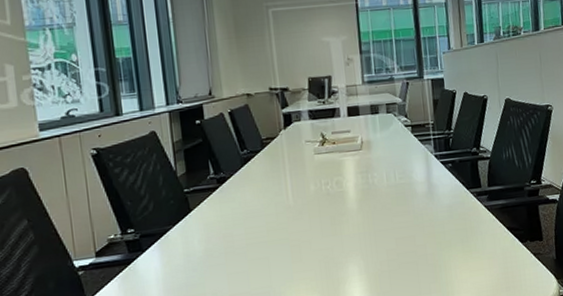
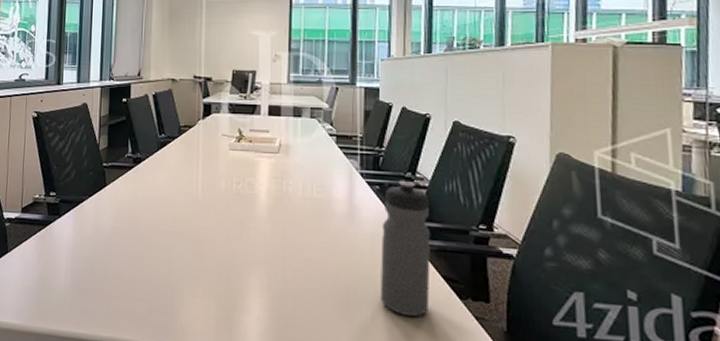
water bottle: none [456,154,499,266] -> present [380,180,431,317]

